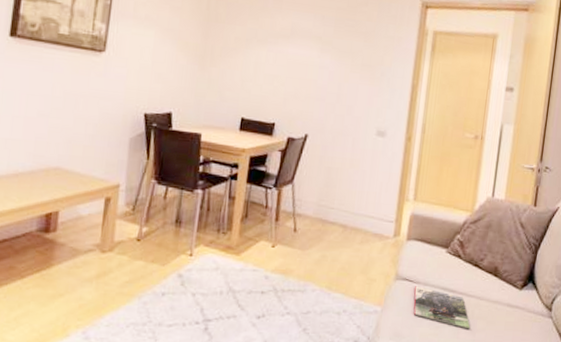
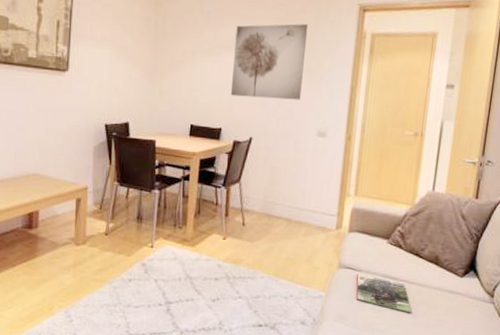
wall art: none [286,13,370,97] -> present [230,24,308,100]

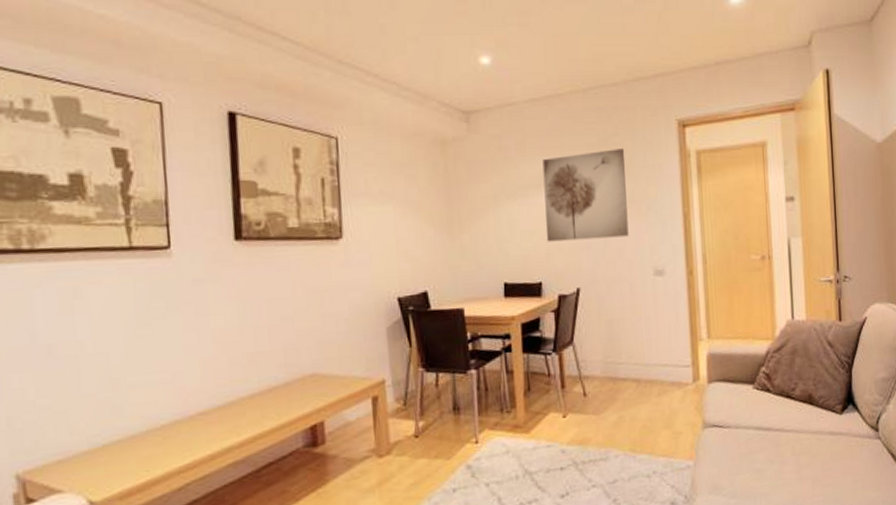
magazine: present [356,273,411,313] -> none [726,430,793,468]

